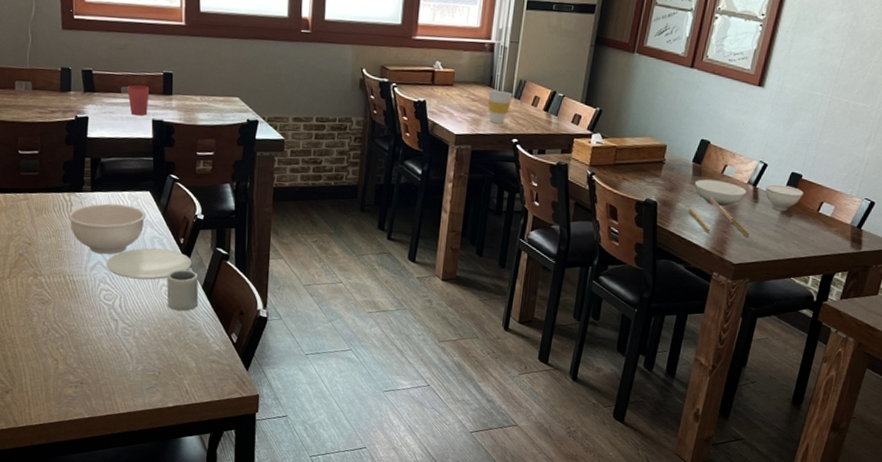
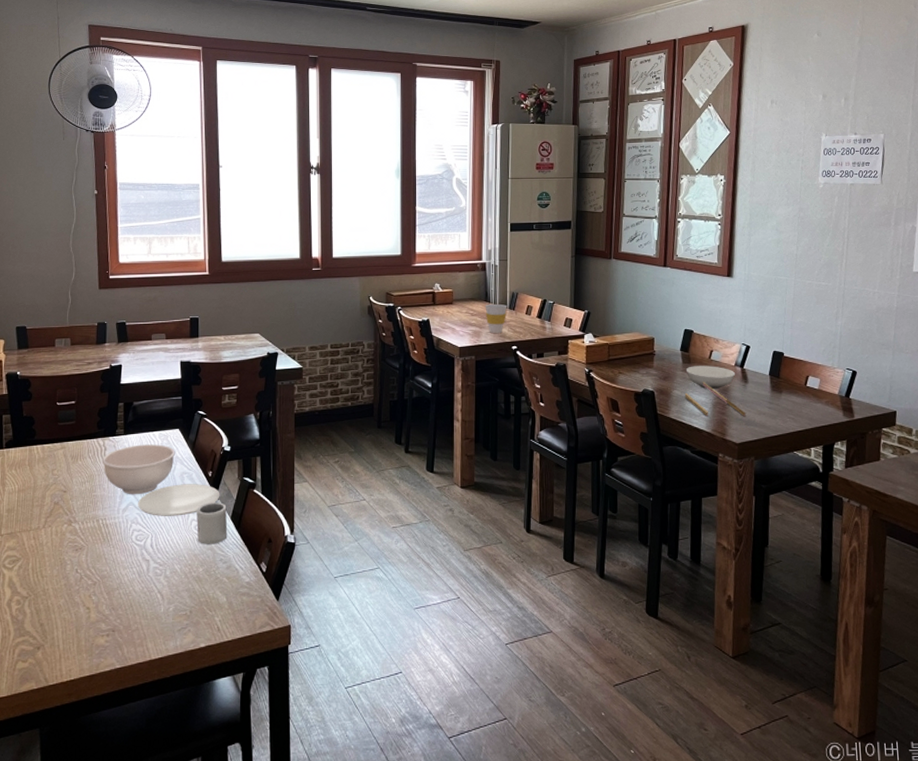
cup: present [127,85,150,116] -> none [157,331,178,360]
bowl: present [765,184,803,211] -> none [751,364,788,388]

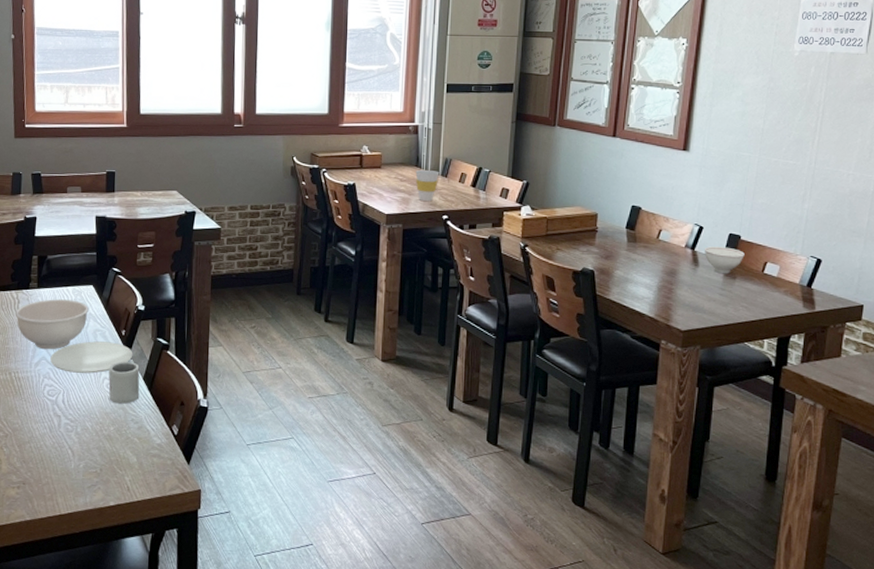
chopsticks: present [684,382,746,417] -> none [627,263,694,303]
bowl: present [685,366,736,390] -> none [630,245,686,272]
bowl: none [751,364,788,388] -> present [704,246,745,273]

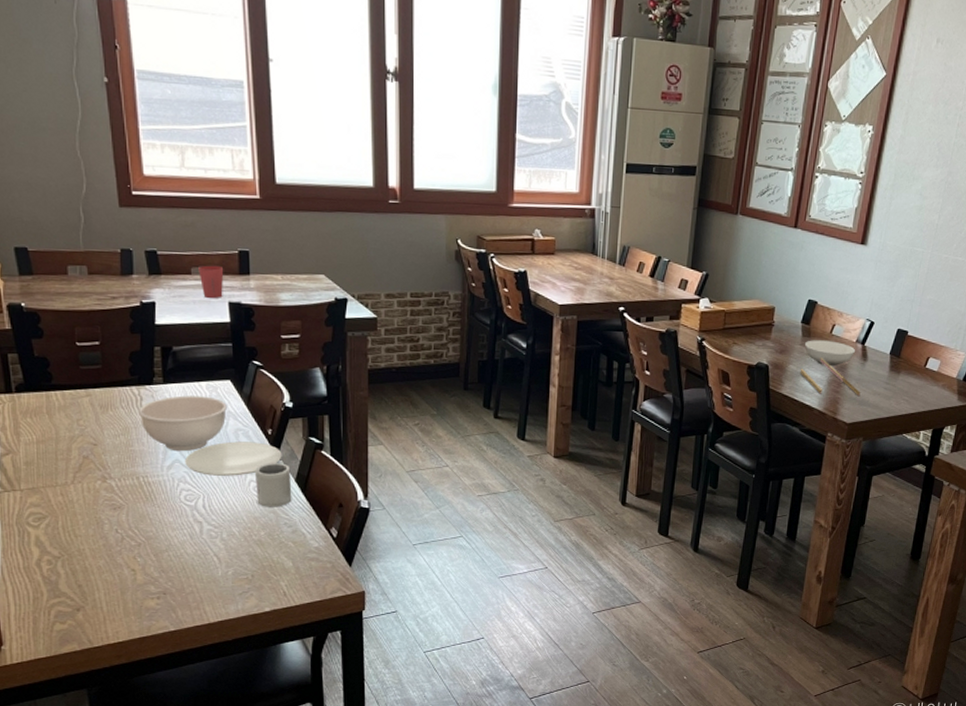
cup: none [73,184,94,214] -> present [198,265,224,299]
cup: present [415,169,440,202] -> none [591,257,617,292]
chopsticks: none [627,263,694,303] -> present [800,357,861,397]
bowl: none [630,245,686,272] -> present [804,340,856,367]
bowl: present [704,246,745,273] -> none [873,341,910,368]

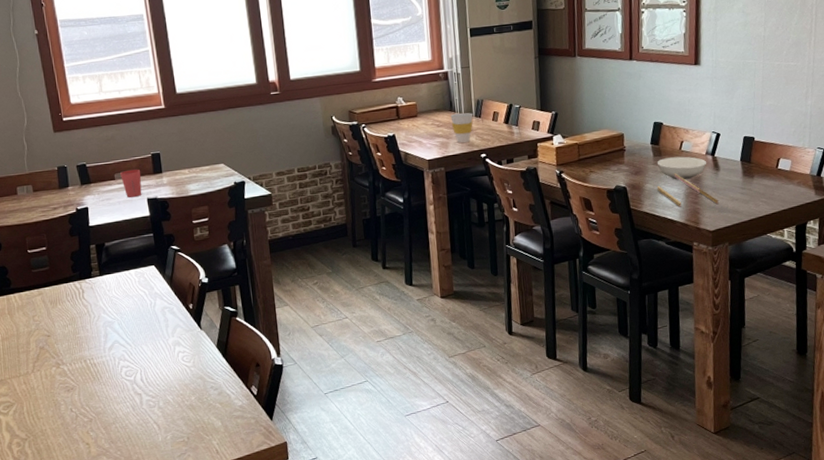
soup bowl: present [139,395,227,452] -> none [82,282,154,334]
plate: present [185,441,282,476] -> none [123,316,204,352]
cup: present [255,463,292,507] -> none [182,333,216,374]
cup: none [591,257,617,292] -> present [450,112,473,144]

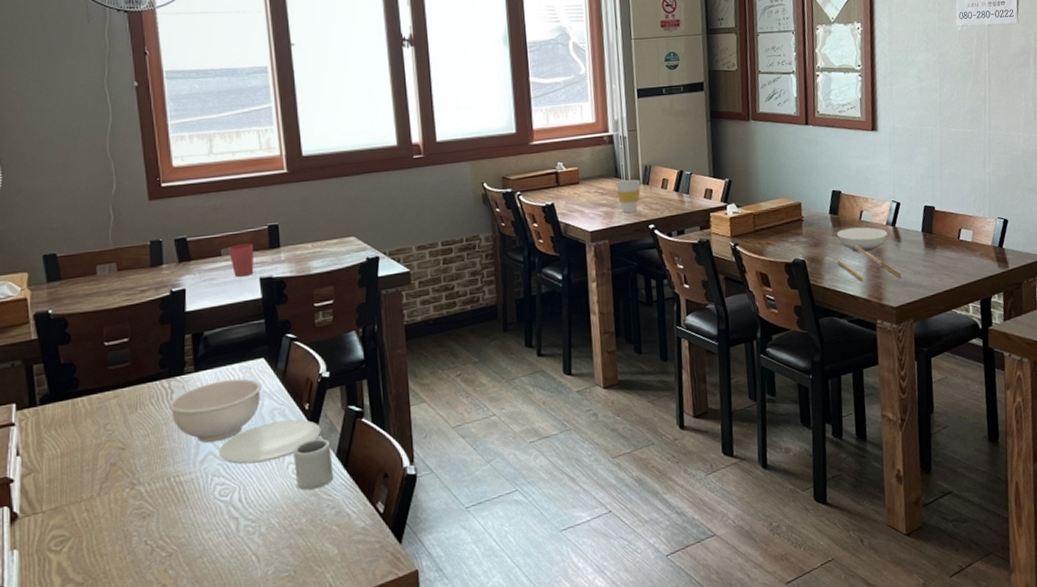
soup bowl: none [82,282,154,334] -> present [169,378,261,443]
plate: none [123,316,204,352] -> present [219,419,321,465]
cup: none [182,333,216,374] -> present [293,438,334,491]

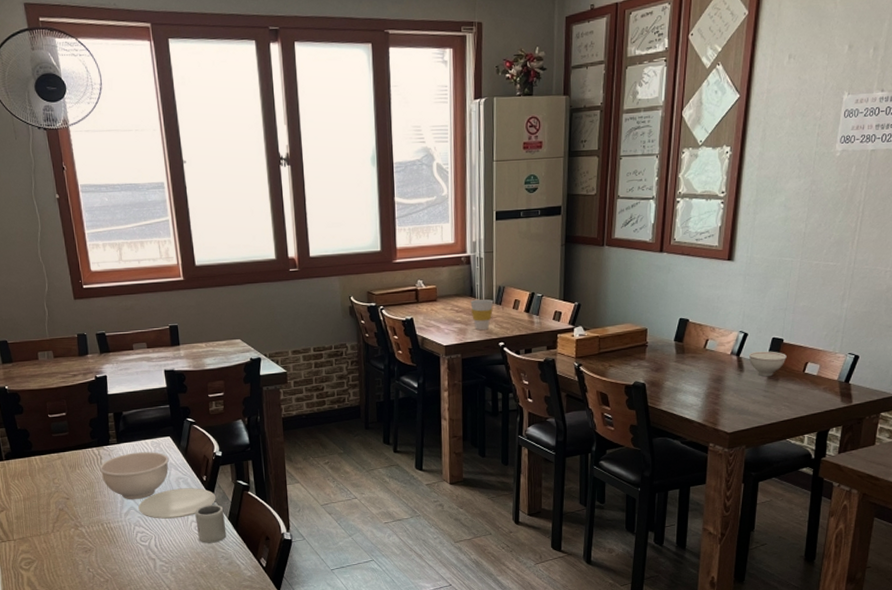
cup: present [228,243,254,278] -> none [138,340,160,369]
bowl: present [836,227,888,253] -> none [679,355,731,380]
chopsticks: present [837,245,902,282] -> none [677,372,740,407]
bowl: none [903,219,941,246] -> present [748,351,787,376]

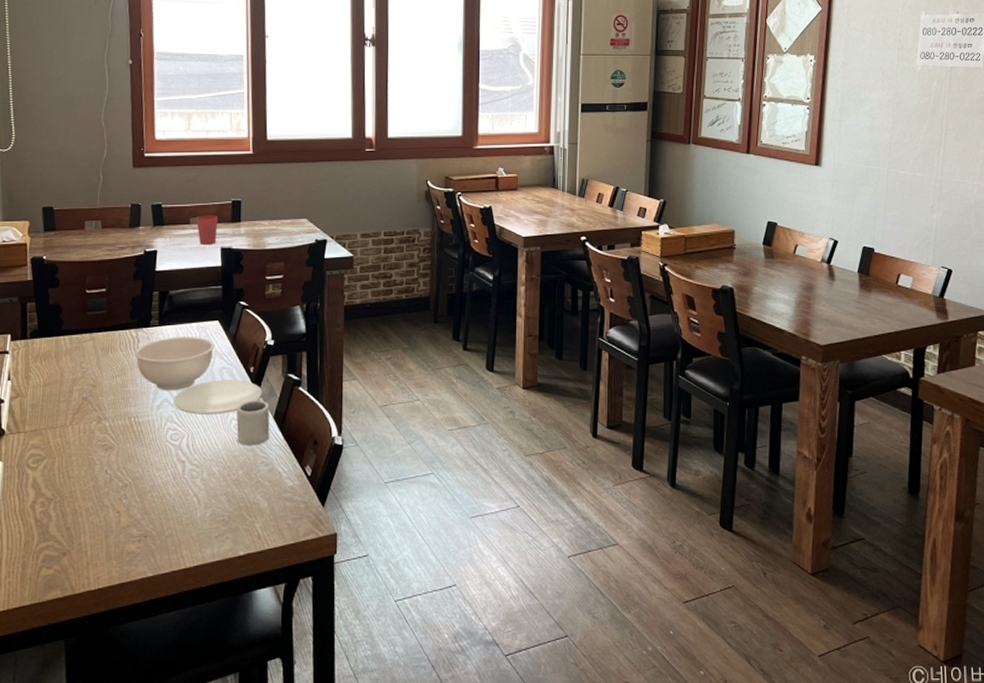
cup: none [138,340,160,369] -> present [196,215,219,246]
cup: present [470,299,494,331] -> none [552,190,577,223]
bowl: present [748,351,787,376] -> none [839,260,879,286]

